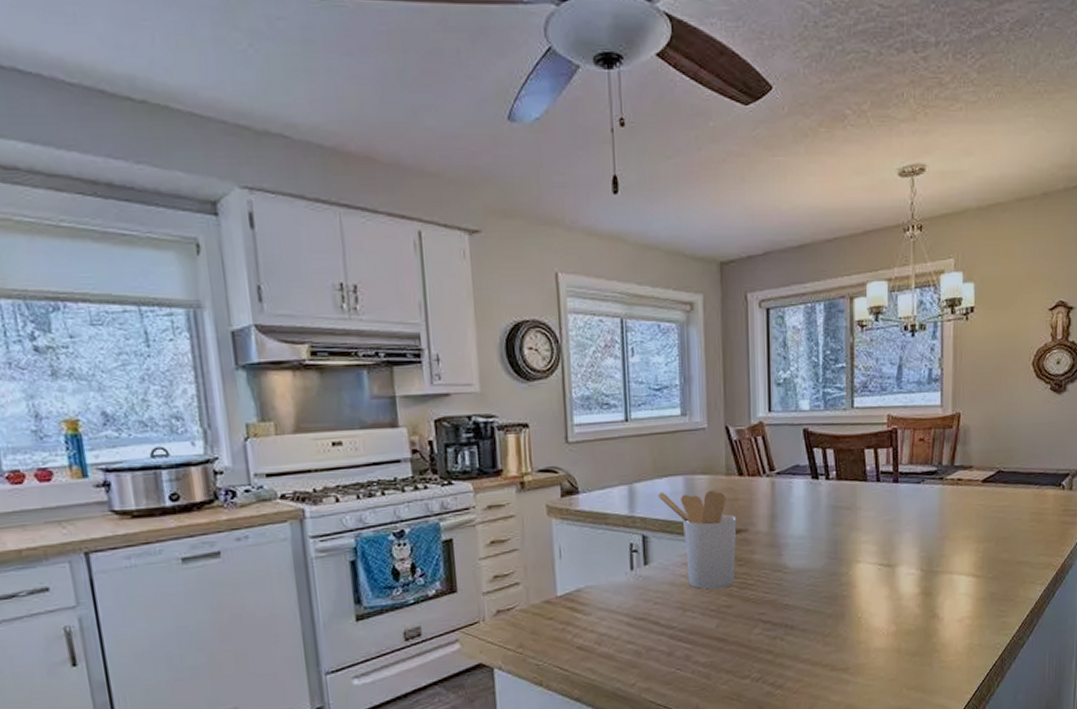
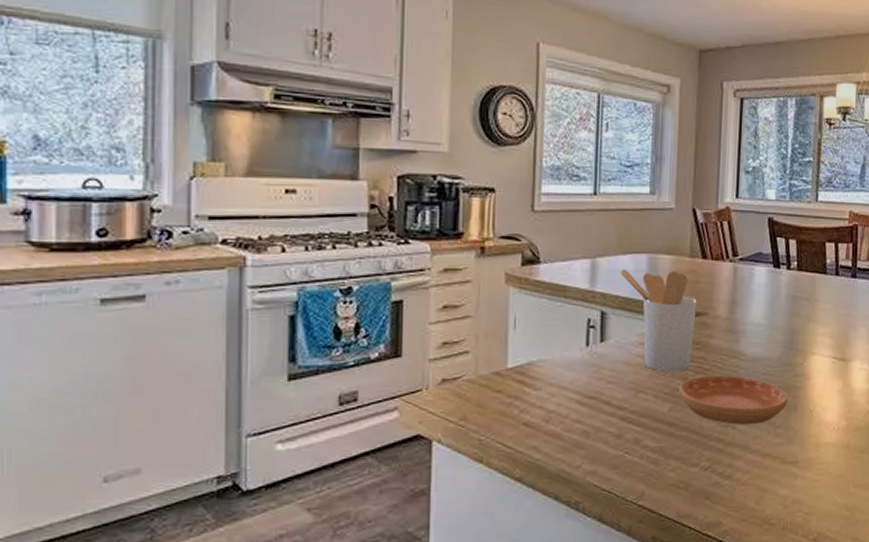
saucer: none [725,588,835,636] -> present [679,375,789,424]

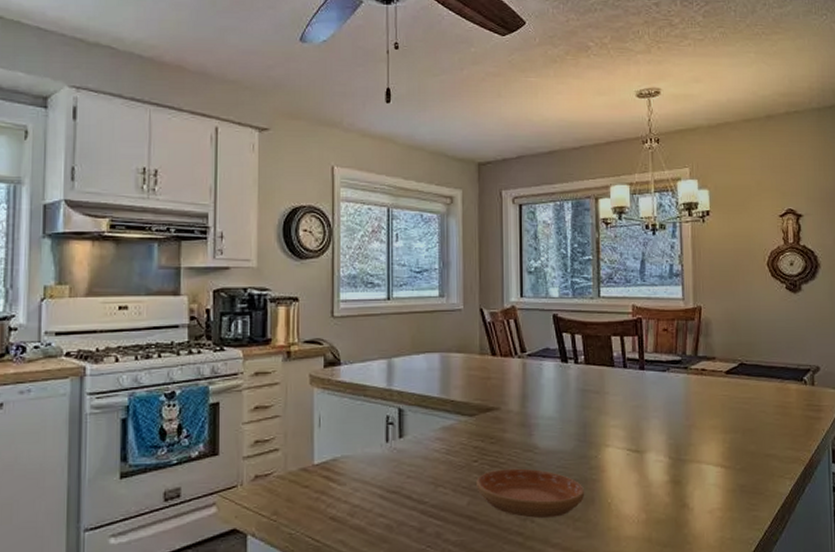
utensil holder: present [619,268,697,372] -> none [414,367,489,466]

